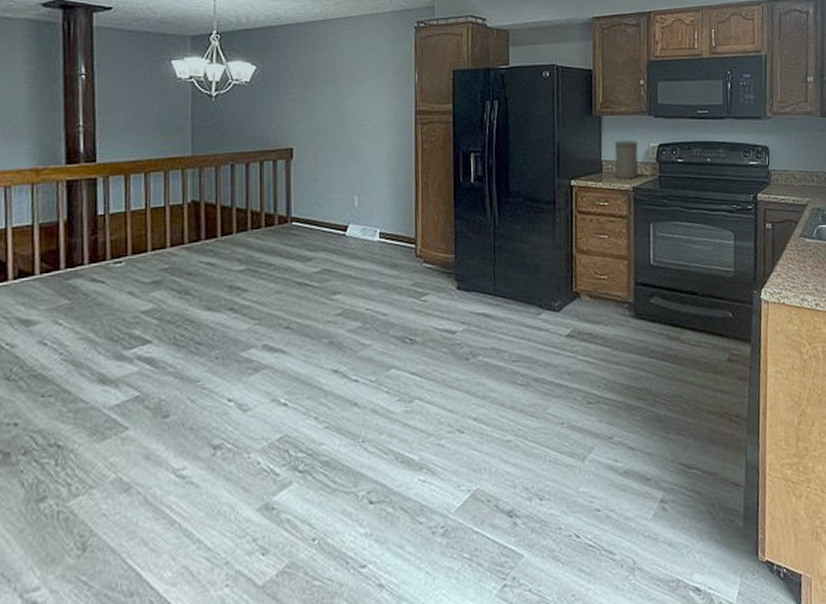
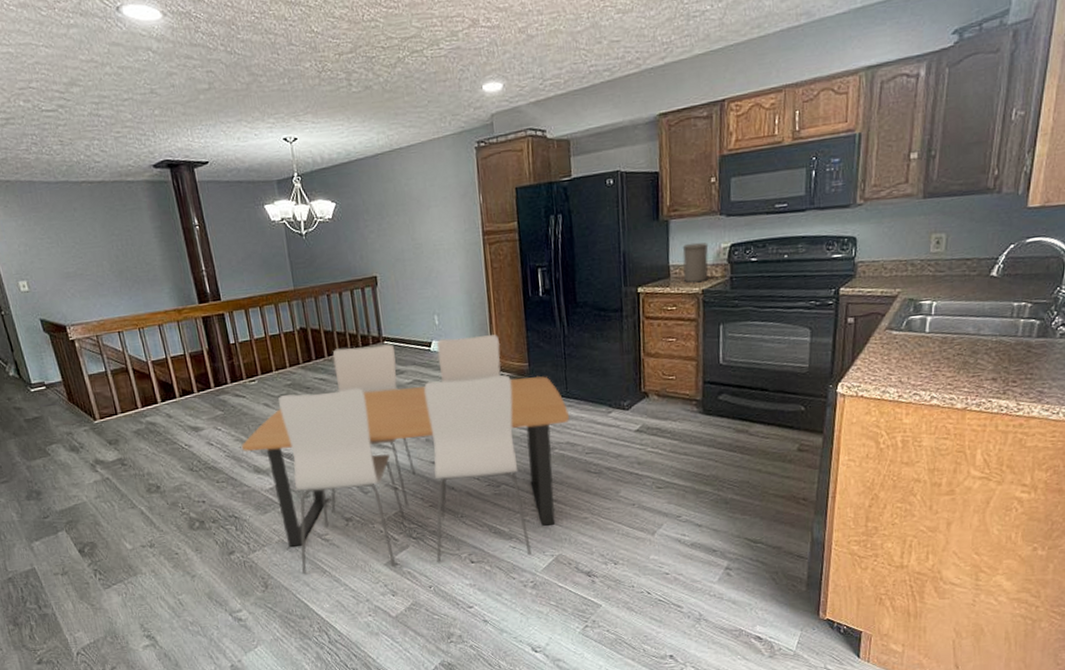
dining table: none [86,221,497,527] -> present [241,334,570,574]

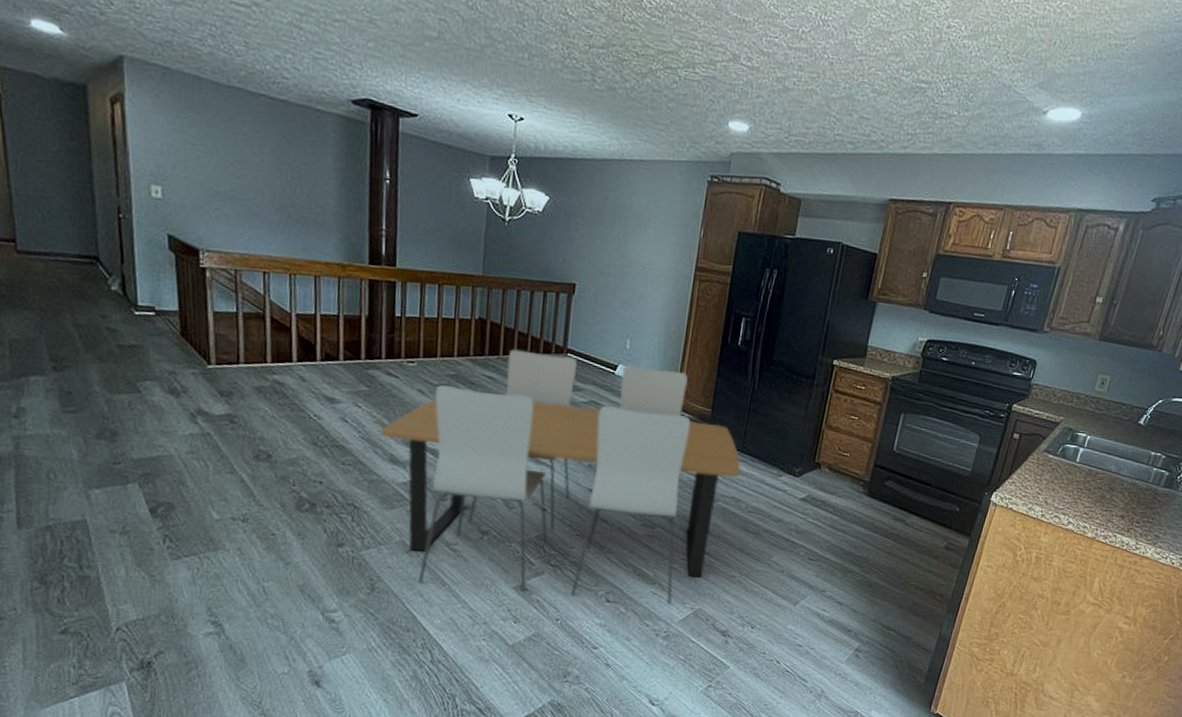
canister: present [682,242,709,283] -> none [877,329,908,369]

